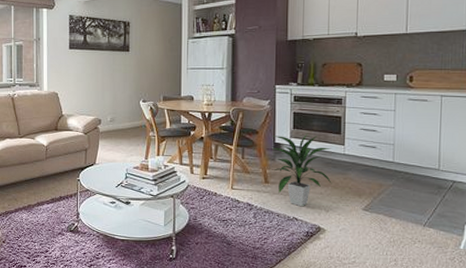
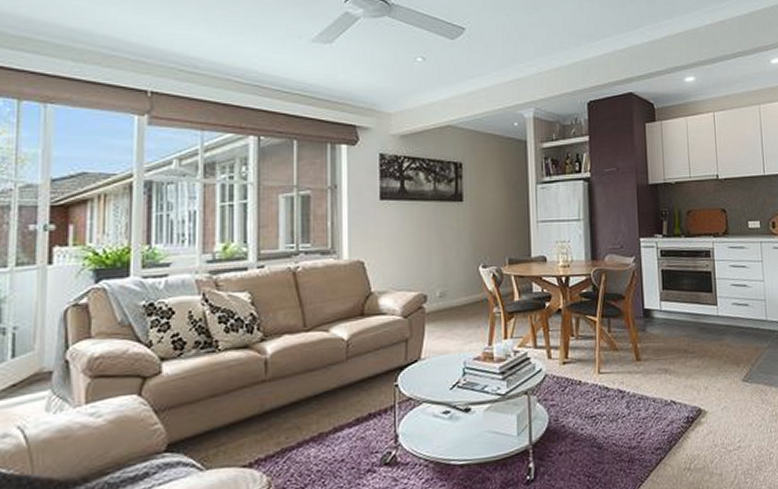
indoor plant: present [272,133,332,207] -> none [641,293,709,386]

